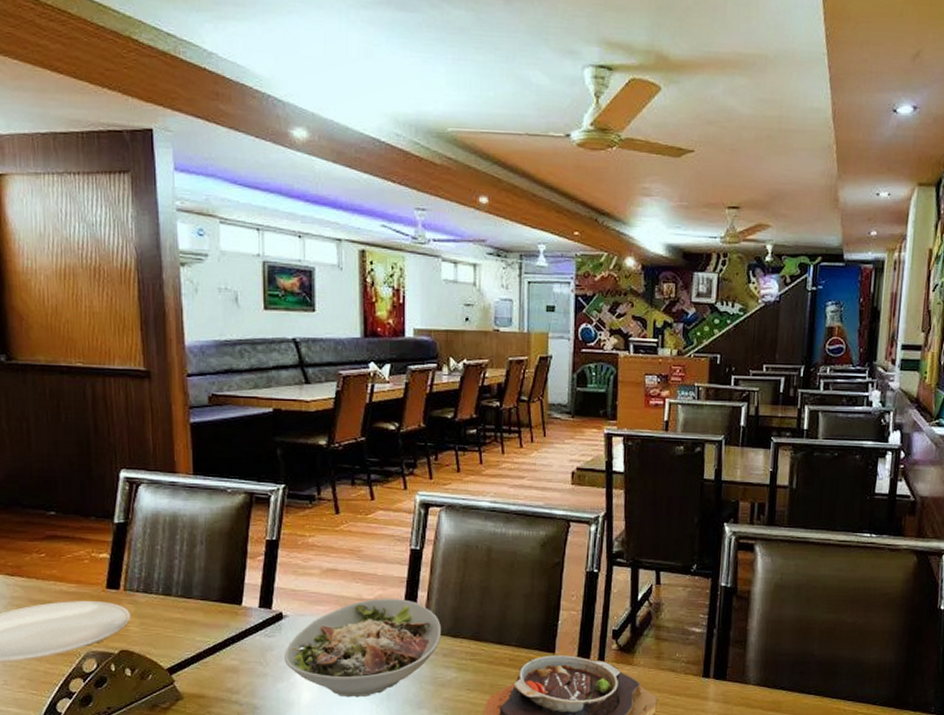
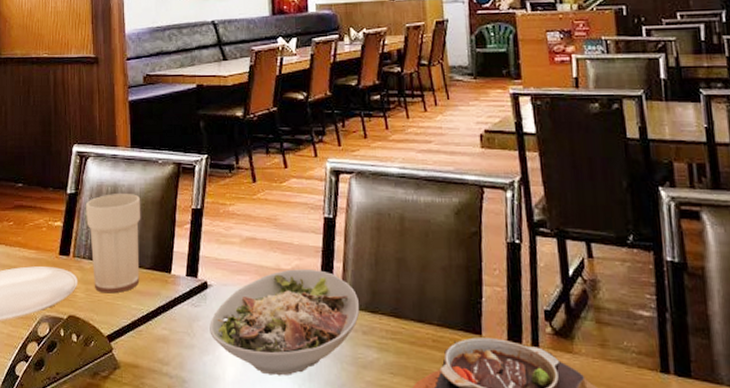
cup: none [137,524,207,627] -> present [85,194,141,294]

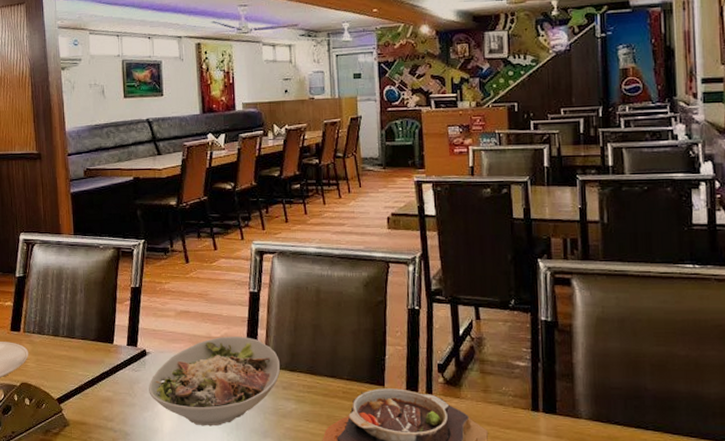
cup: present [85,194,141,294] -> none [33,276,85,363]

